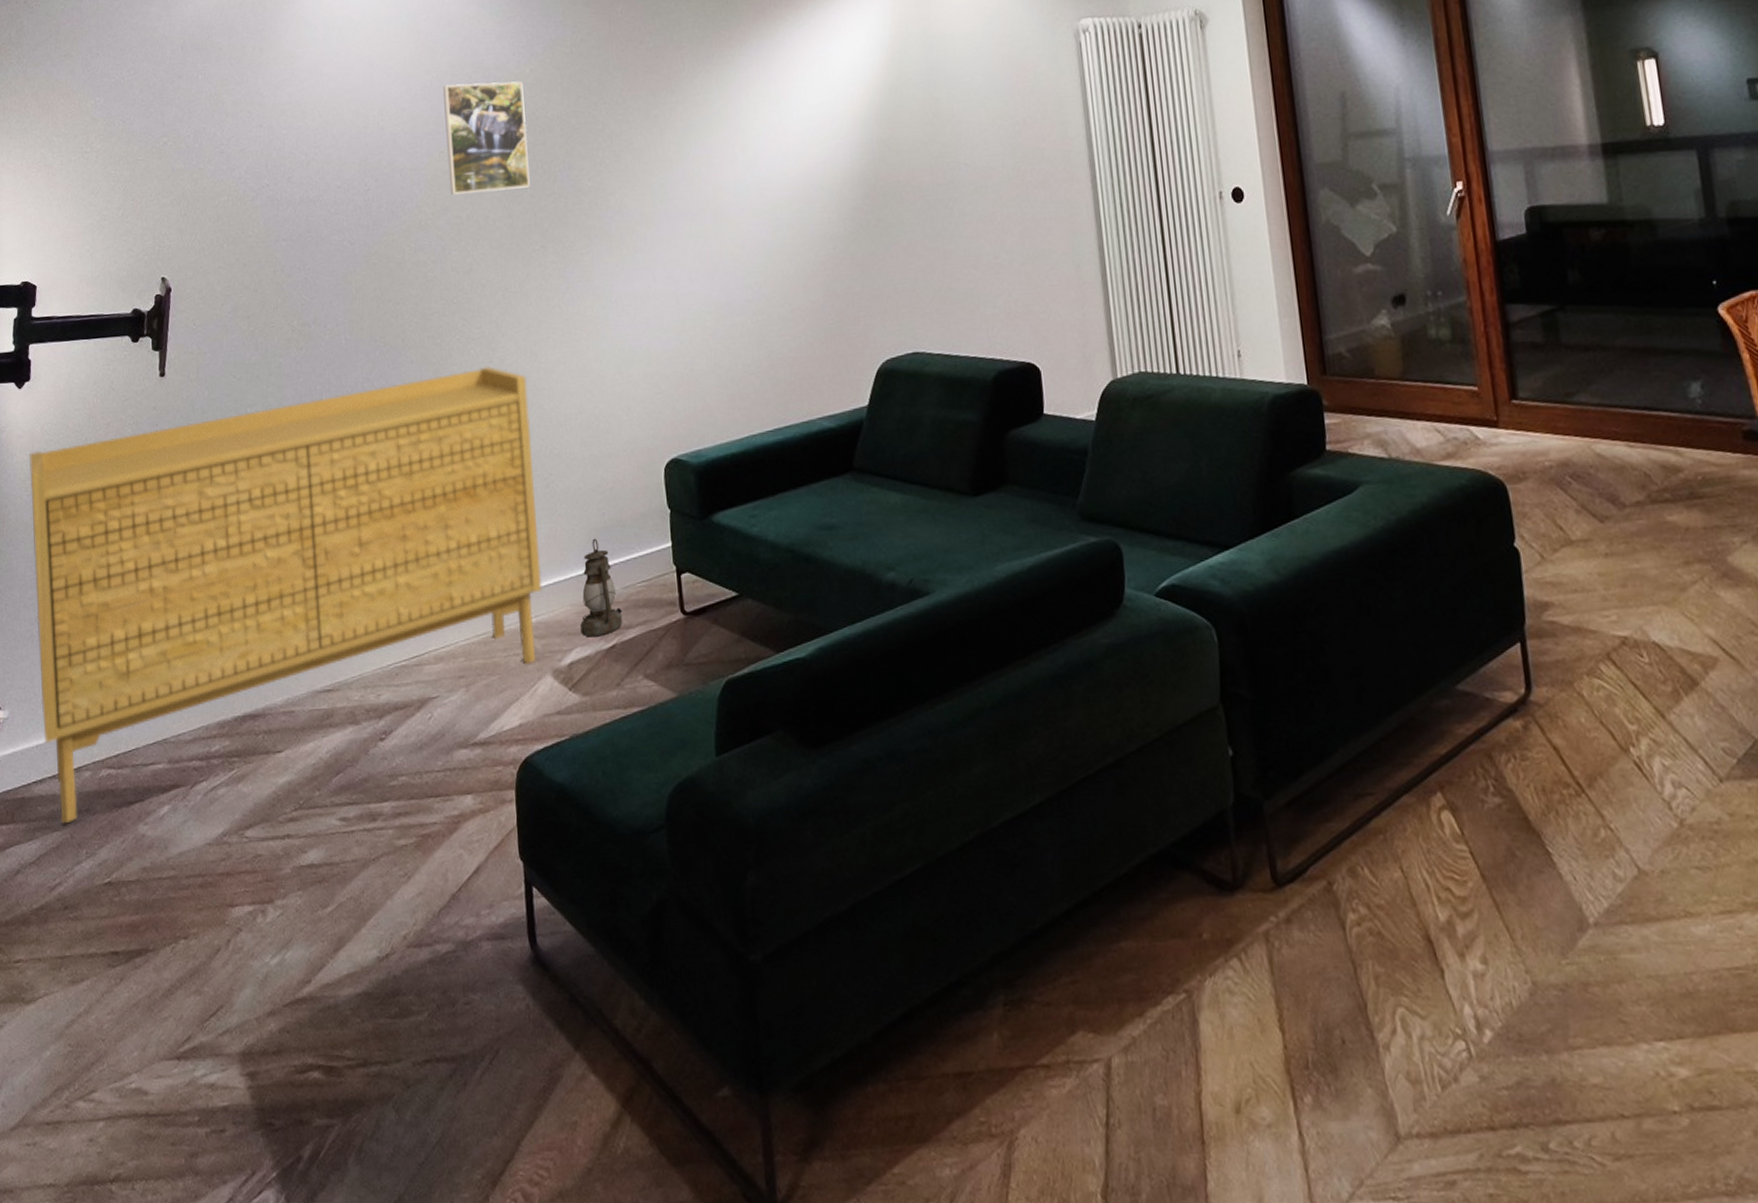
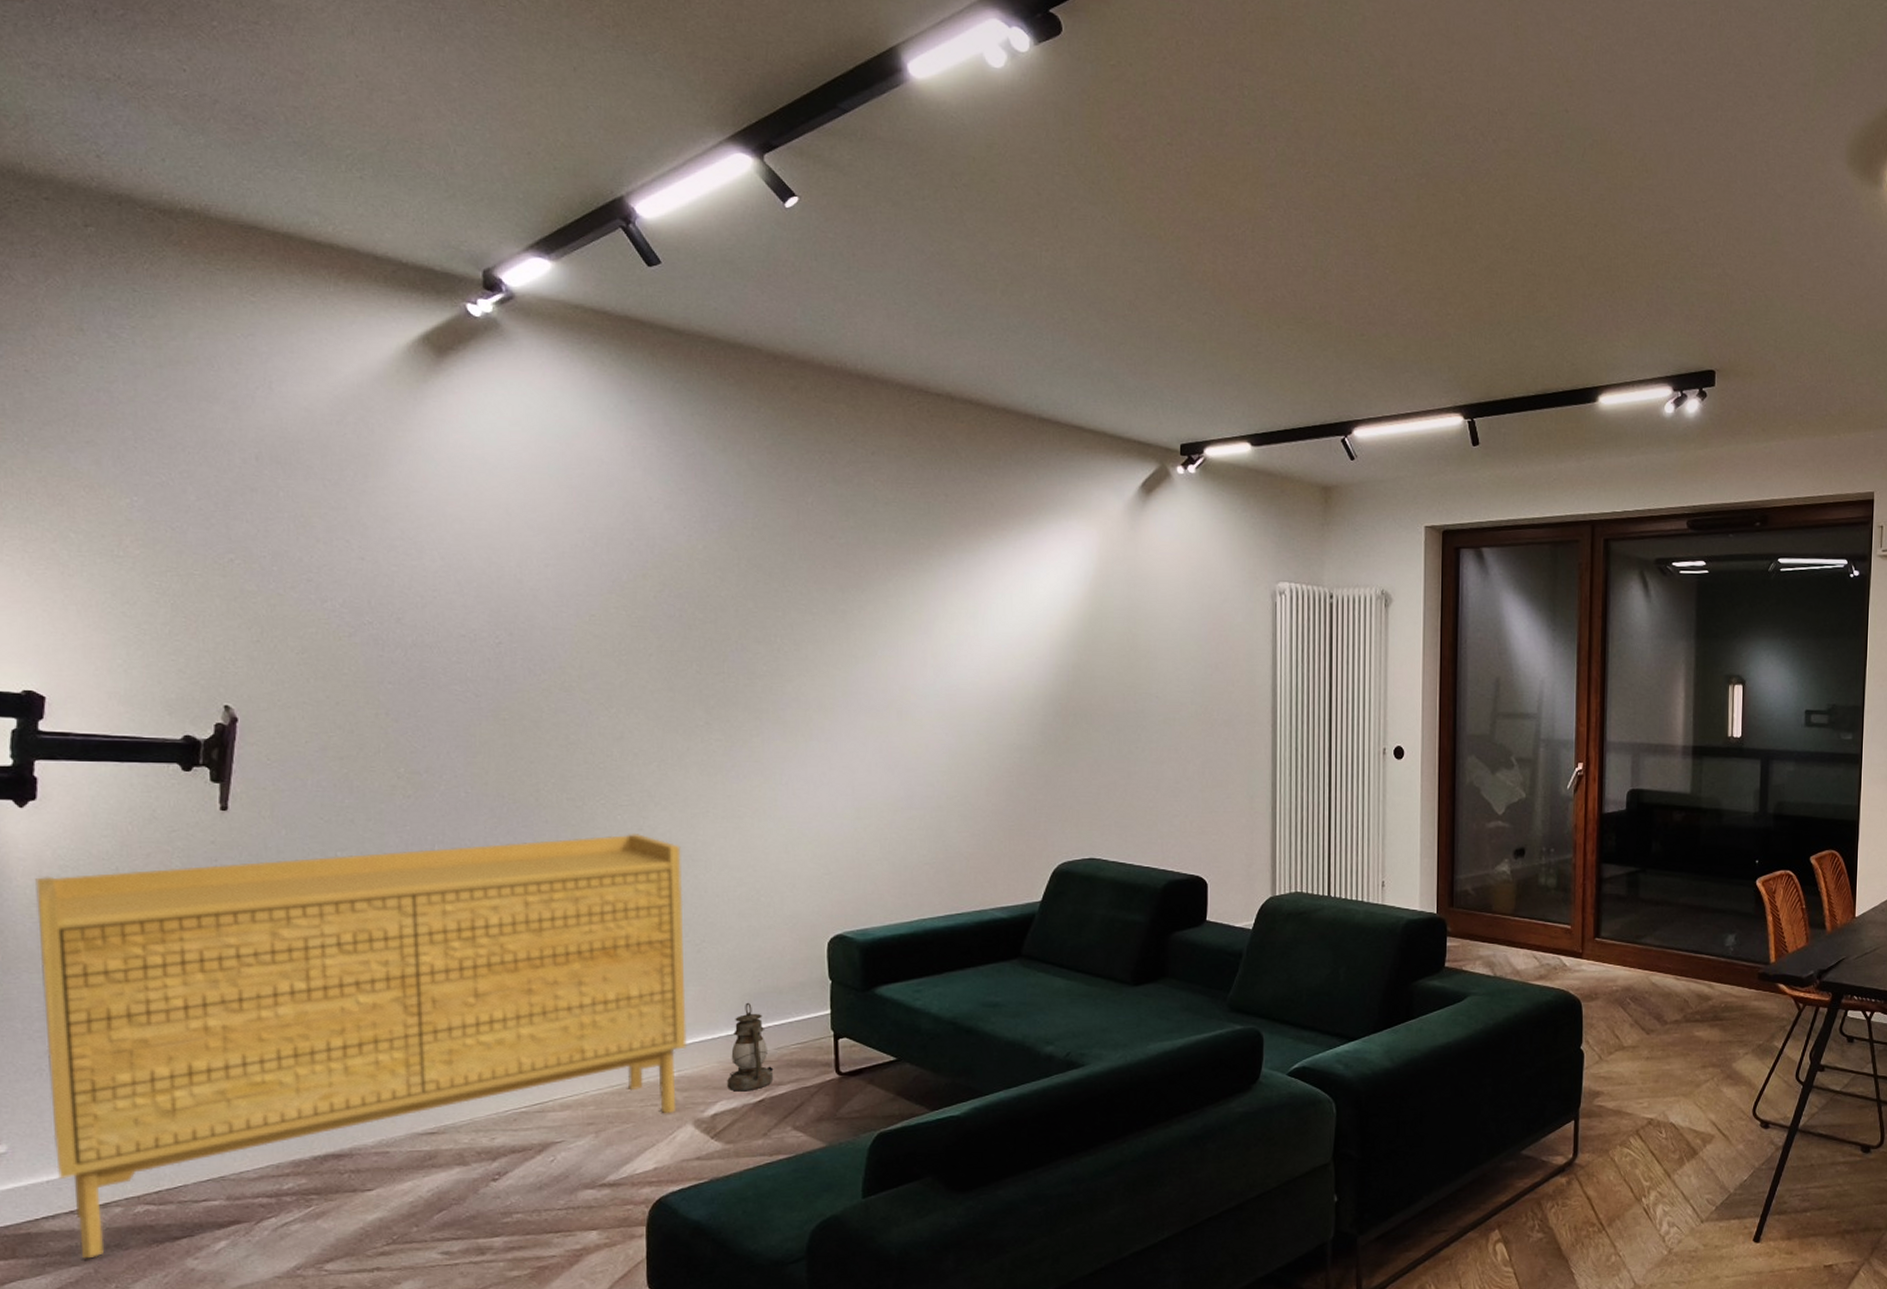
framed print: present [443,81,530,194] -> none [598,547,696,663]

